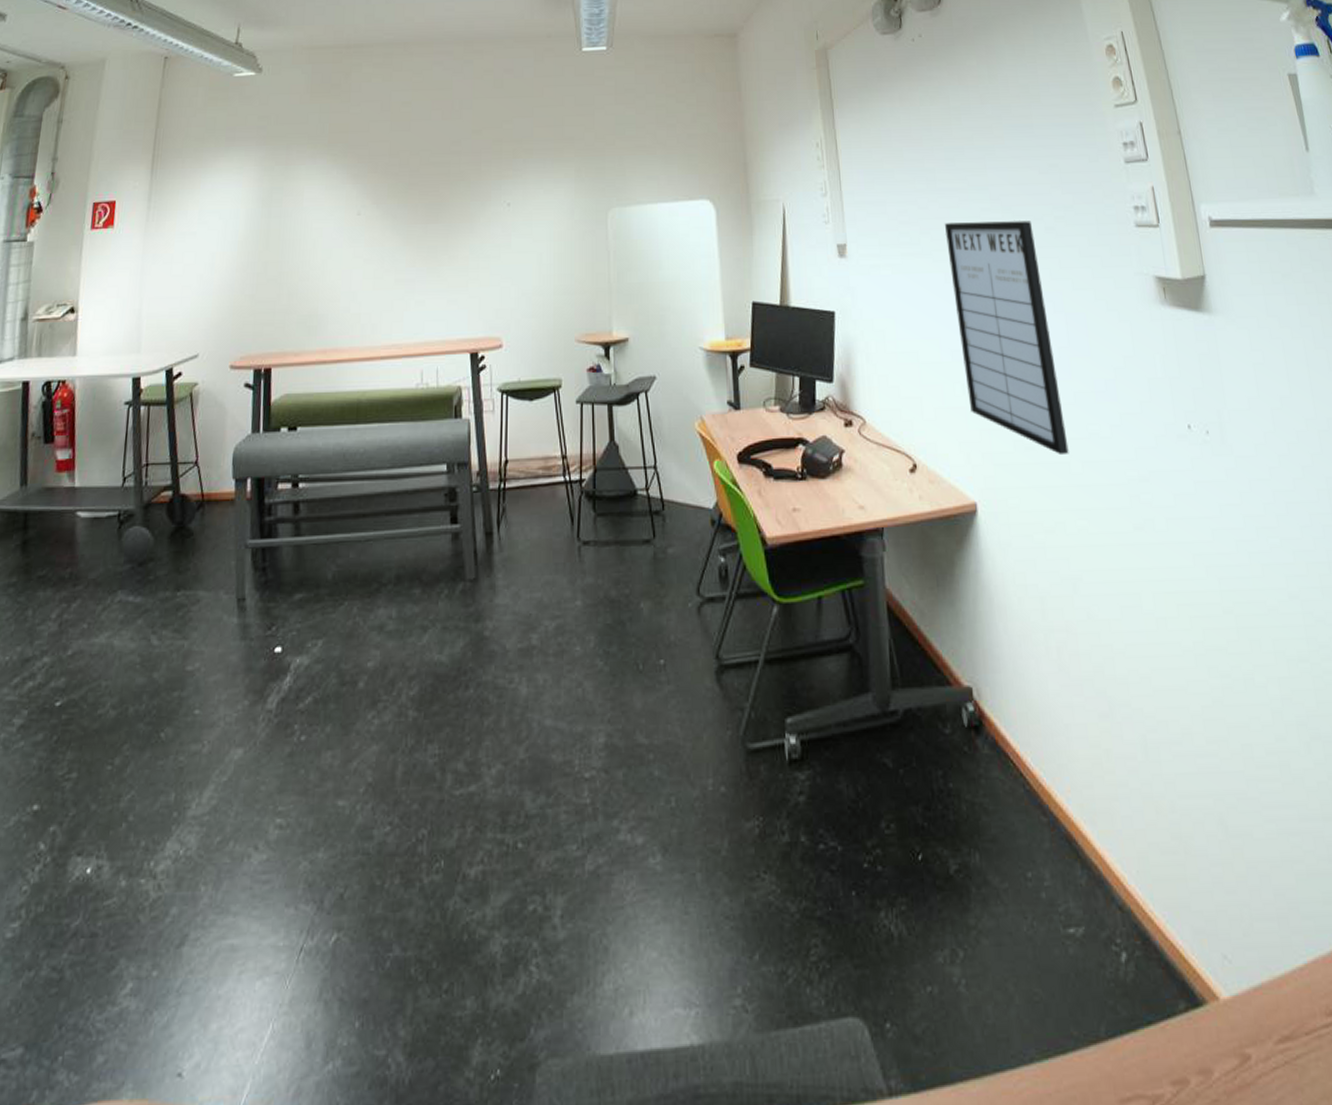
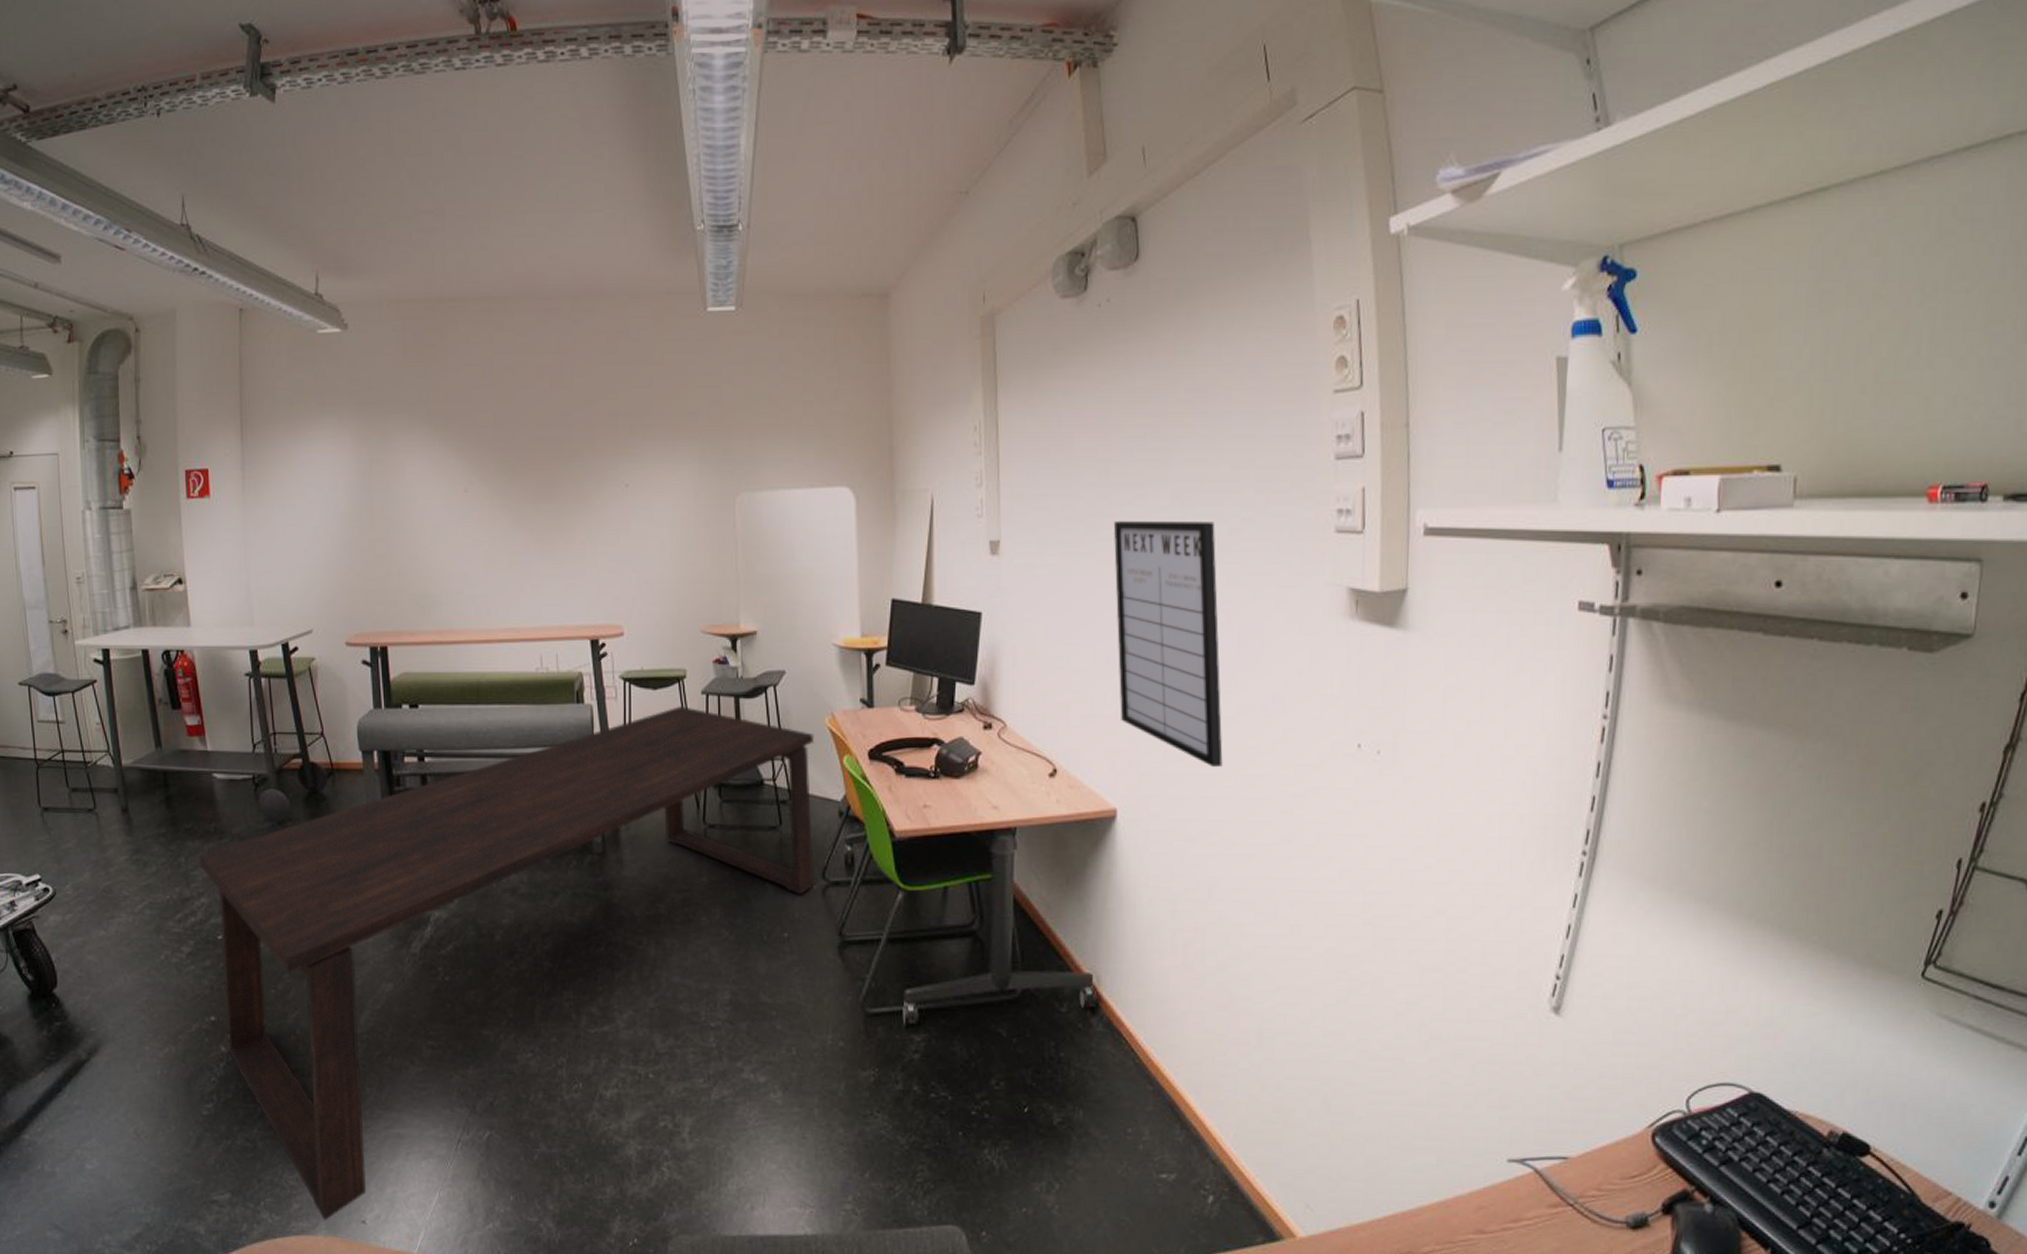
dining table: none [46,415,690,1078] -> present [198,705,815,1221]

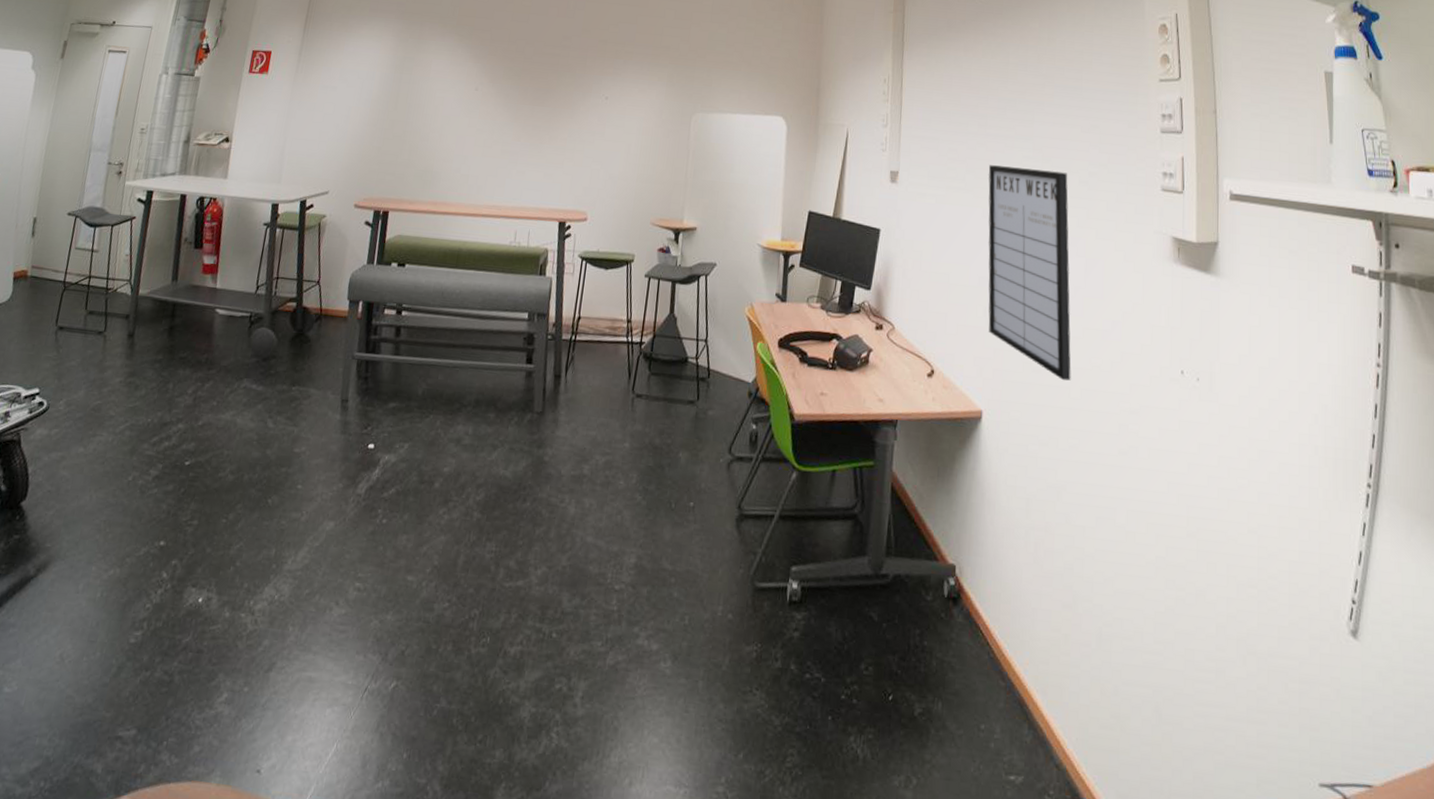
dining table: present [198,705,815,1221] -> none [168,285,734,768]

